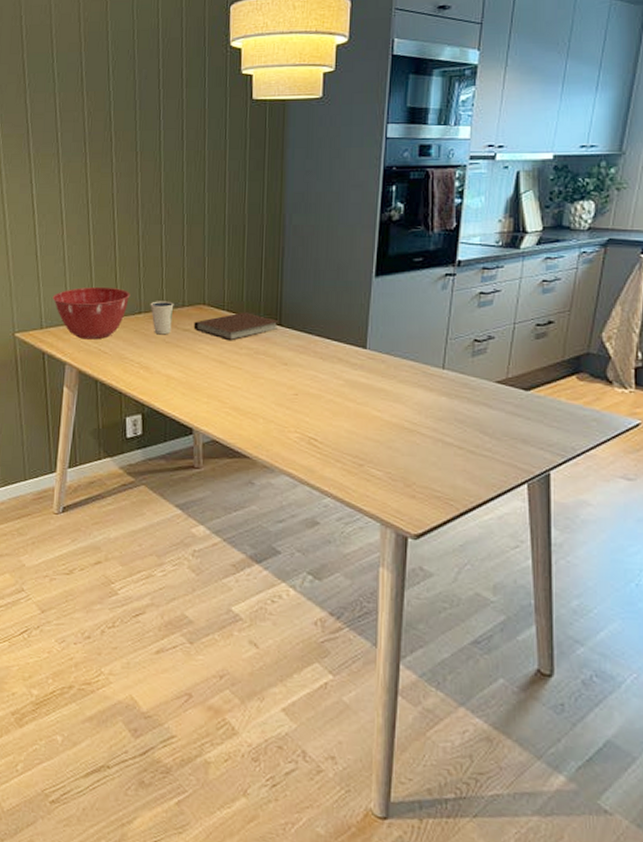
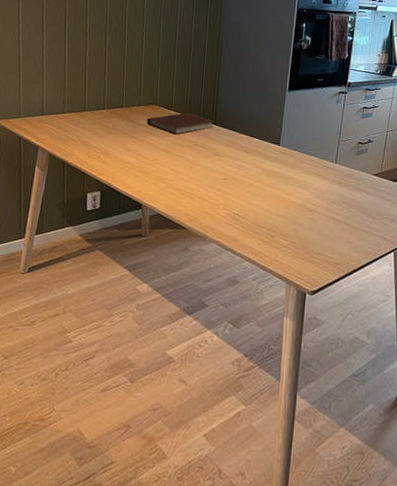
mixing bowl: present [52,286,130,340] -> none [30,85,97,129]
dixie cup: present [150,301,174,335] -> none [112,100,132,128]

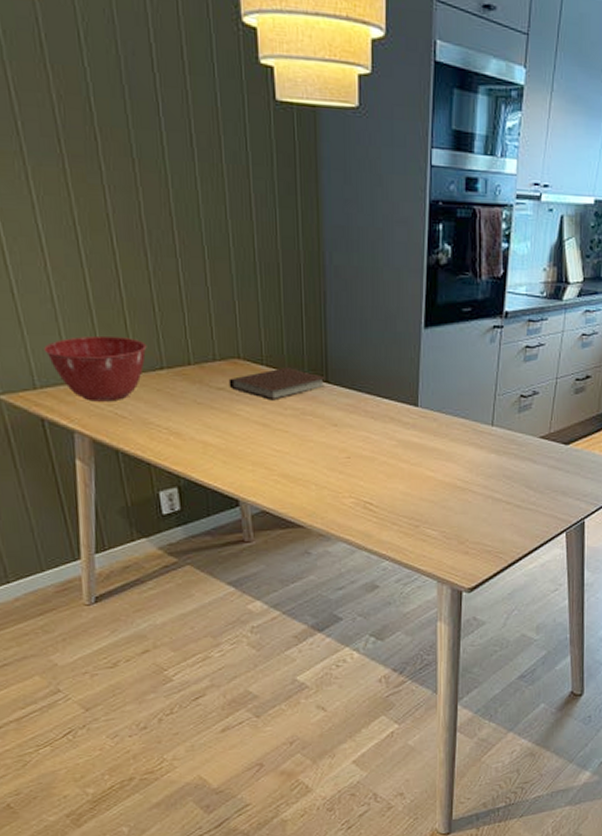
mixing bowl: none [30,85,97,129] -> present [44,335,147,402]

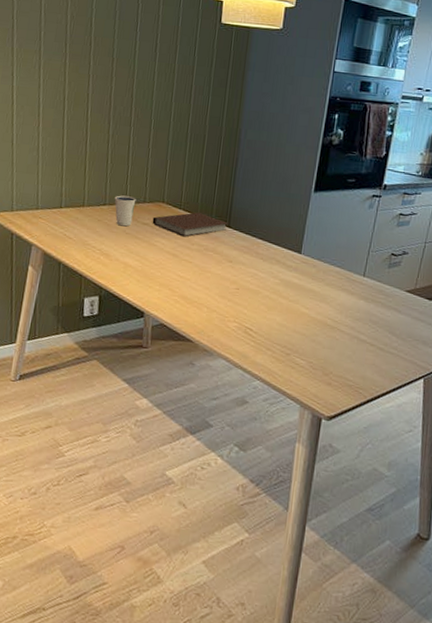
mixing bowl: present [44,335,147,402] -> none [24,176,97,226]
dixie cup: none [173,354,203,395] -> present [114,195,136,227]

